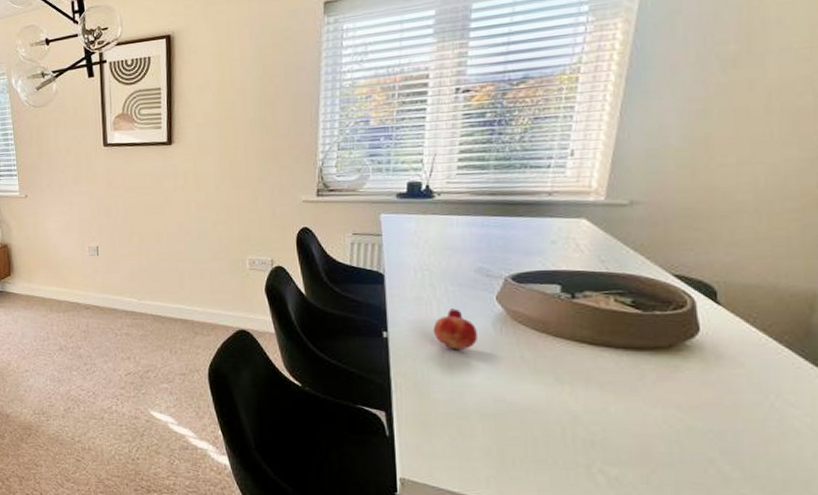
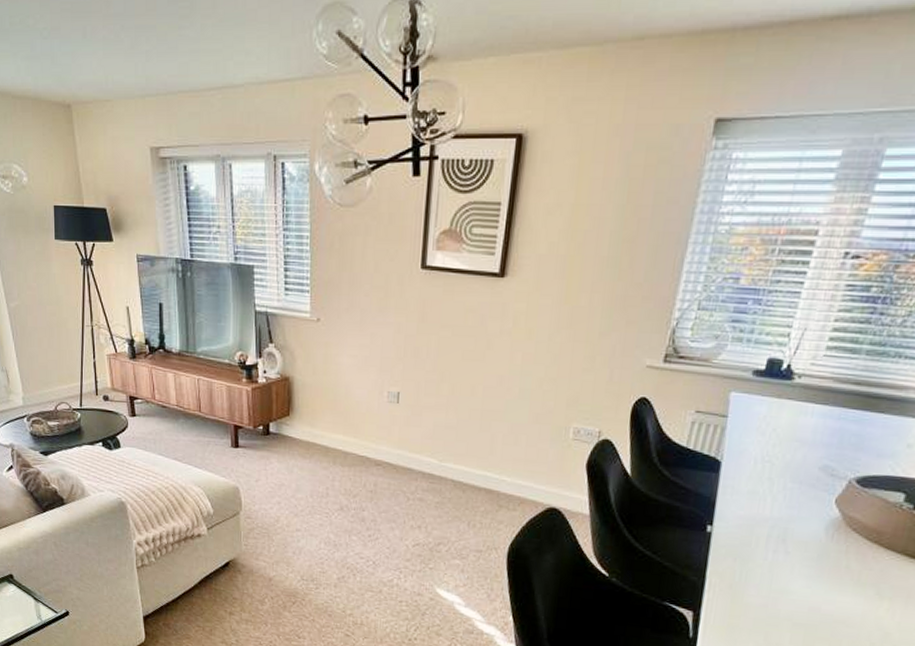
fruit: present [433,309,477,351] -> none [761,507,808,554]

